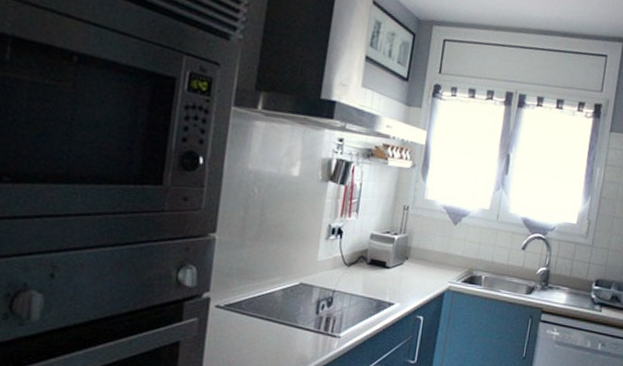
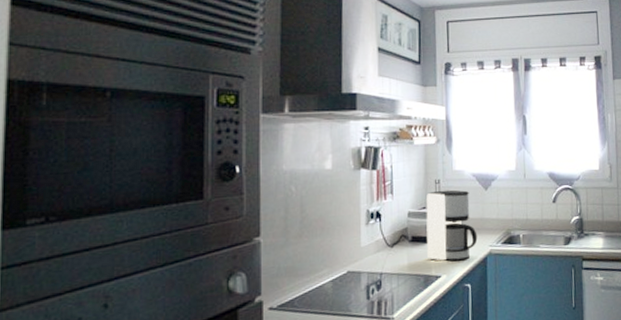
coffee maker: none [384,217,439,292] -> present [426,189,478,261]

